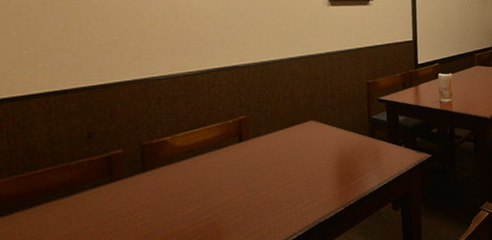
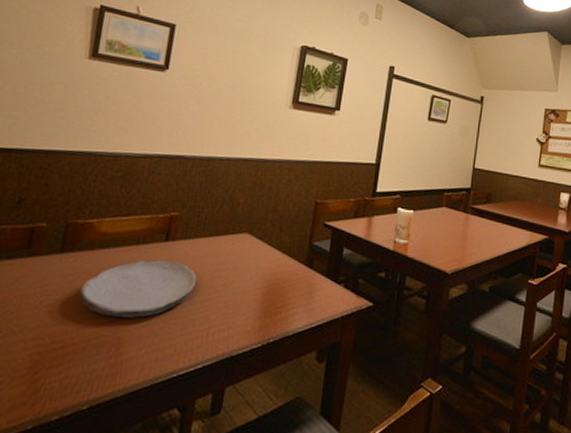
plate: none [169,157,276,216] -> present [78,260,197,318]

